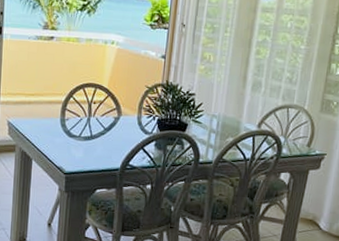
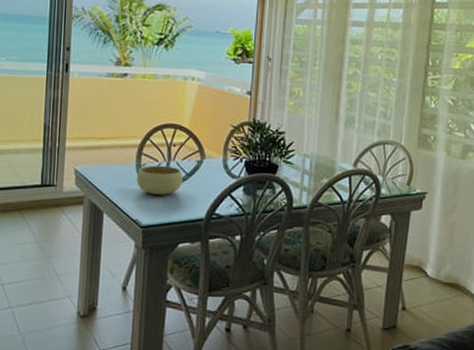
bowl: none [60,120,101,147] -> present [136,165,183,195]

